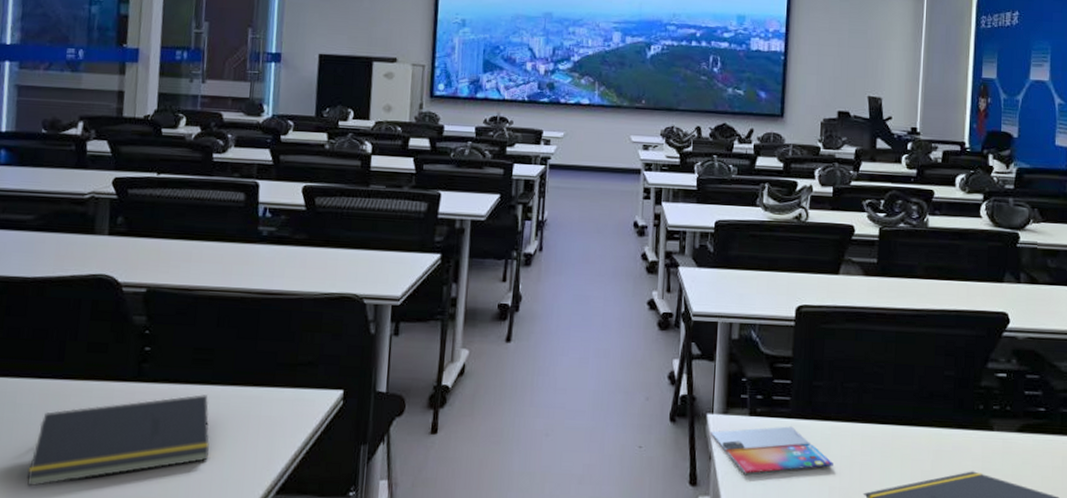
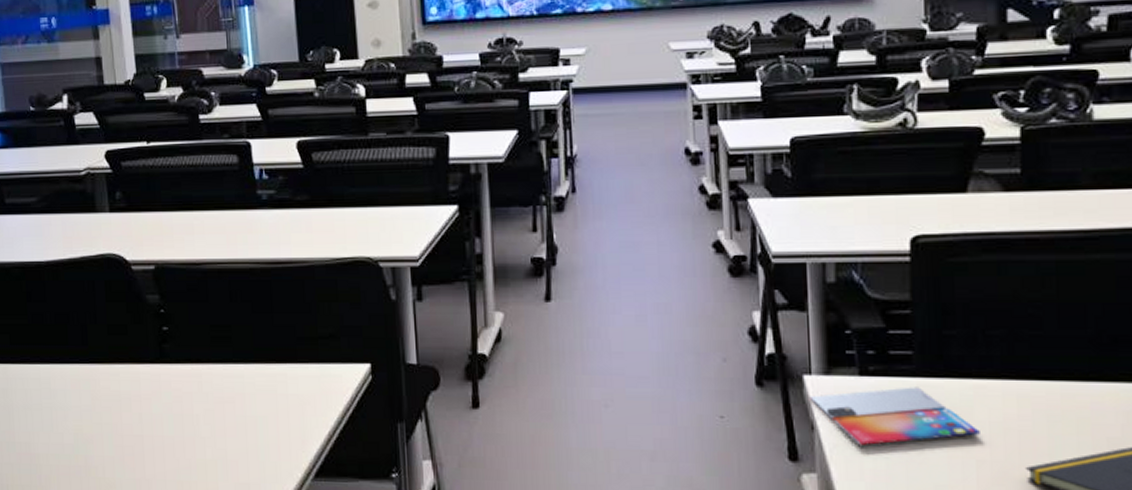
notepad: present [26,395,210,487] -> none [72,374,241,472]

